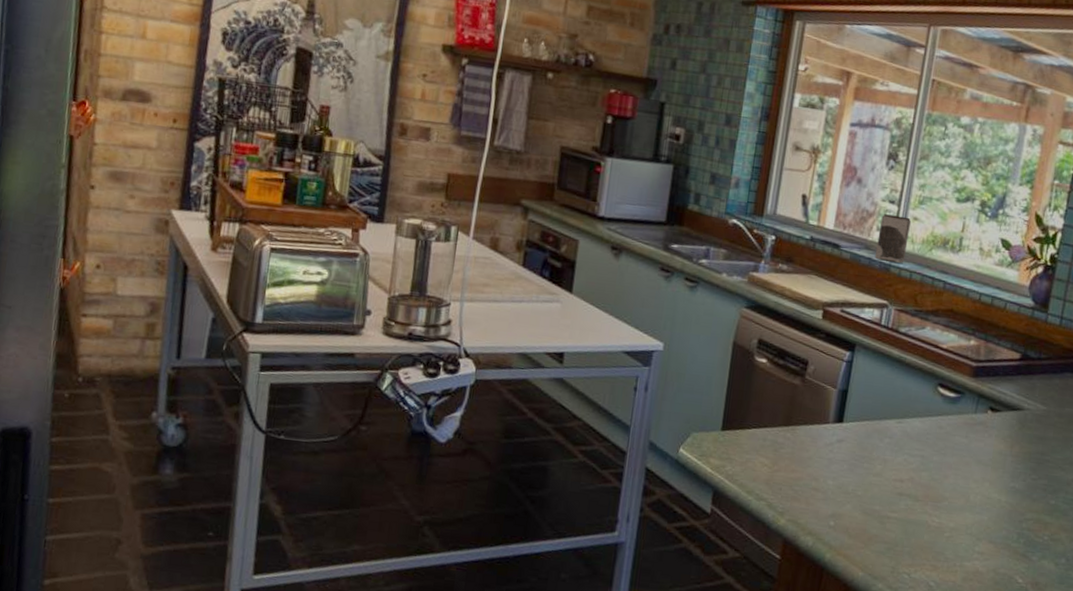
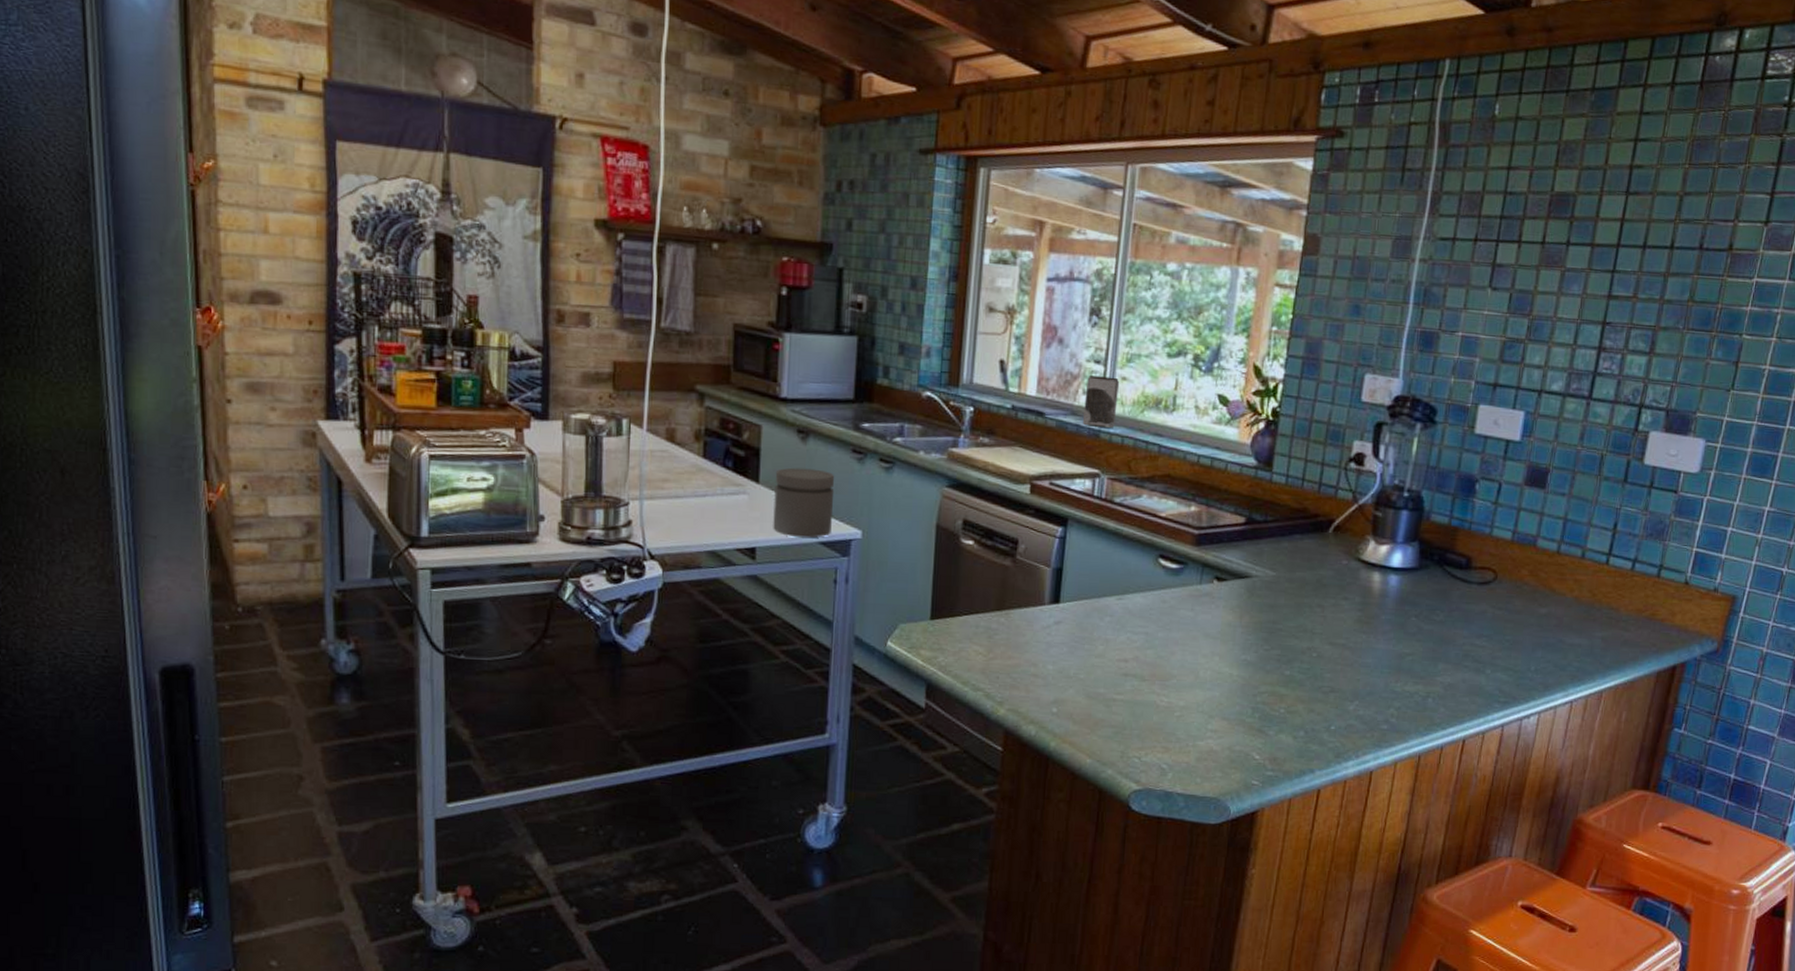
jar: none [581,280,643,348] -> present [773,467,835,539]

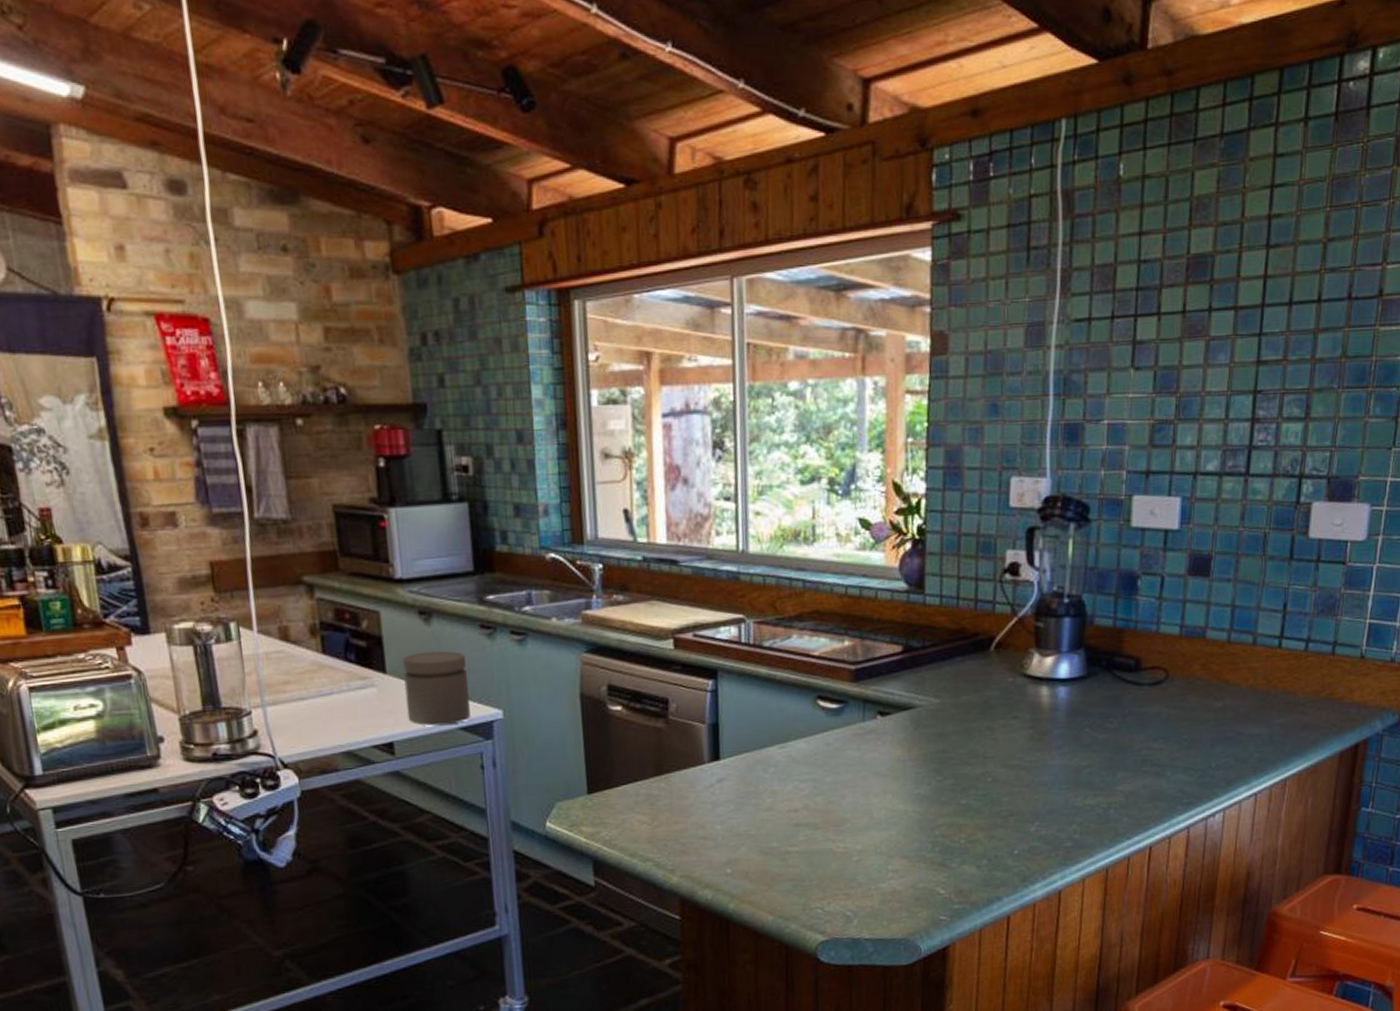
jar: present [1082,375,1120,428] -> none [718,513,754,569]

